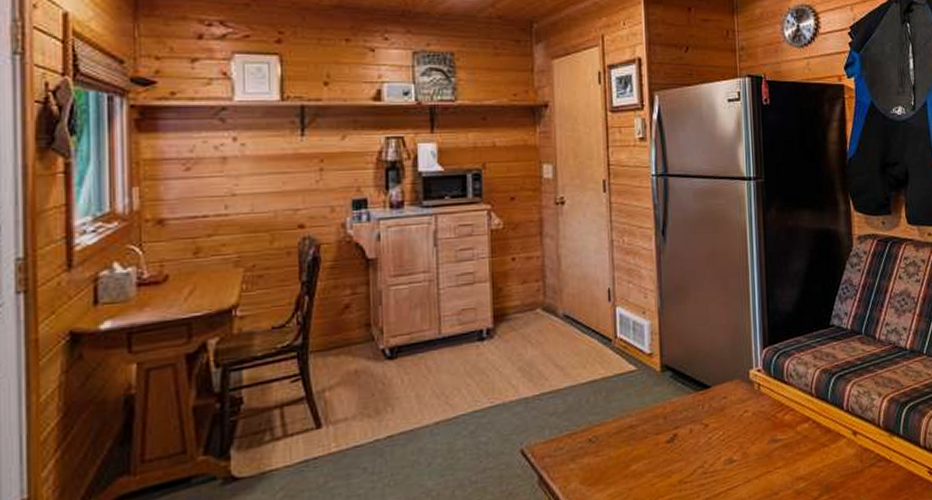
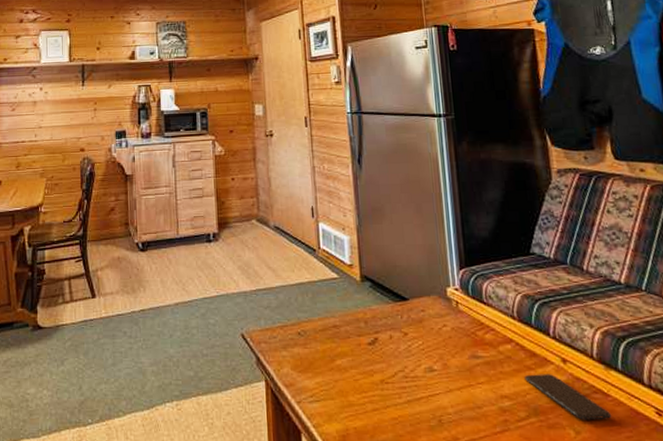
smartphone: none [819,448,893,490] -> present [524,374,612,420]

